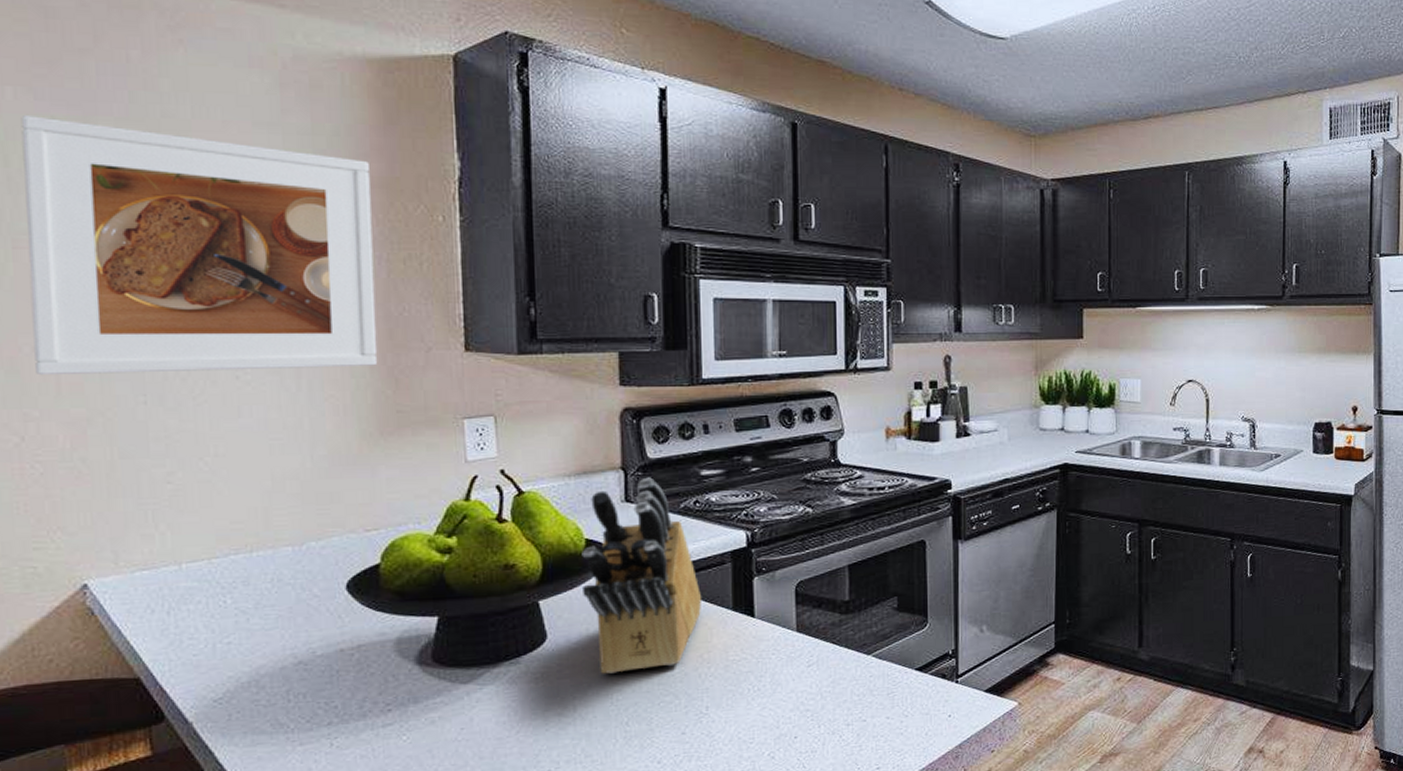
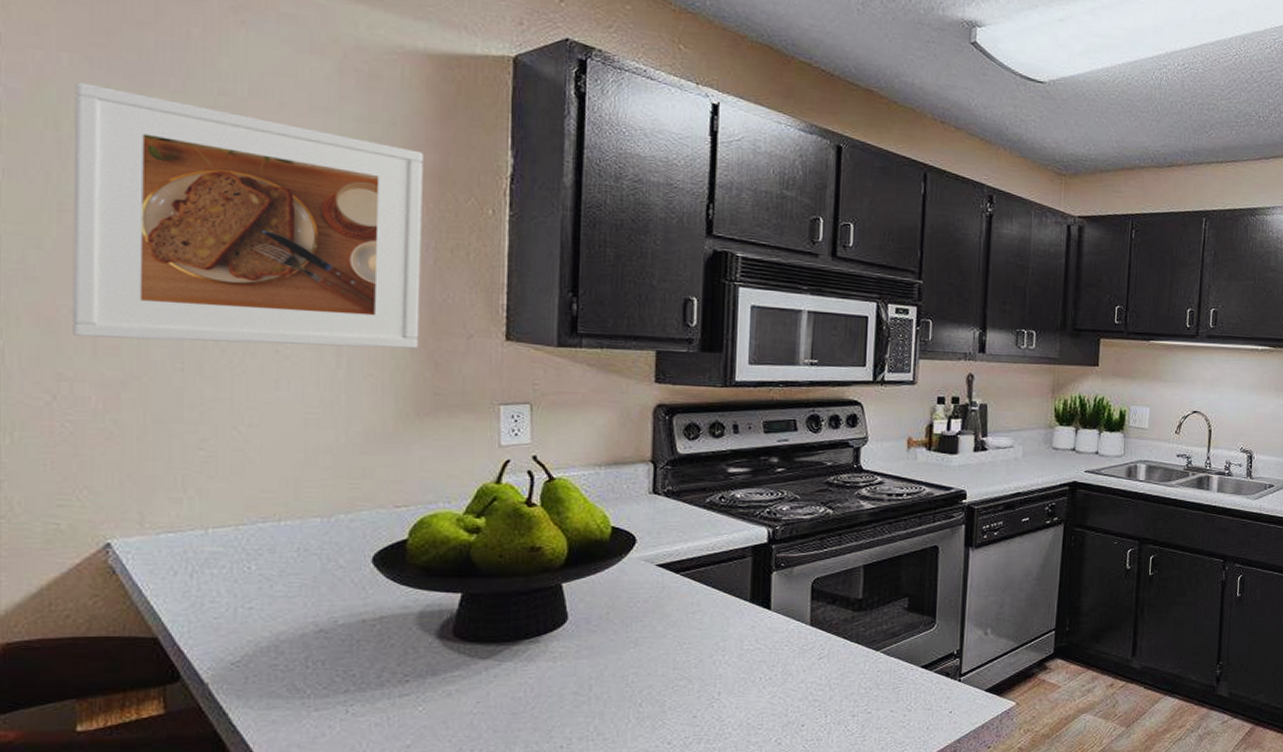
knife block: present [581,477,702,674] -> none [606,471,722,656]

